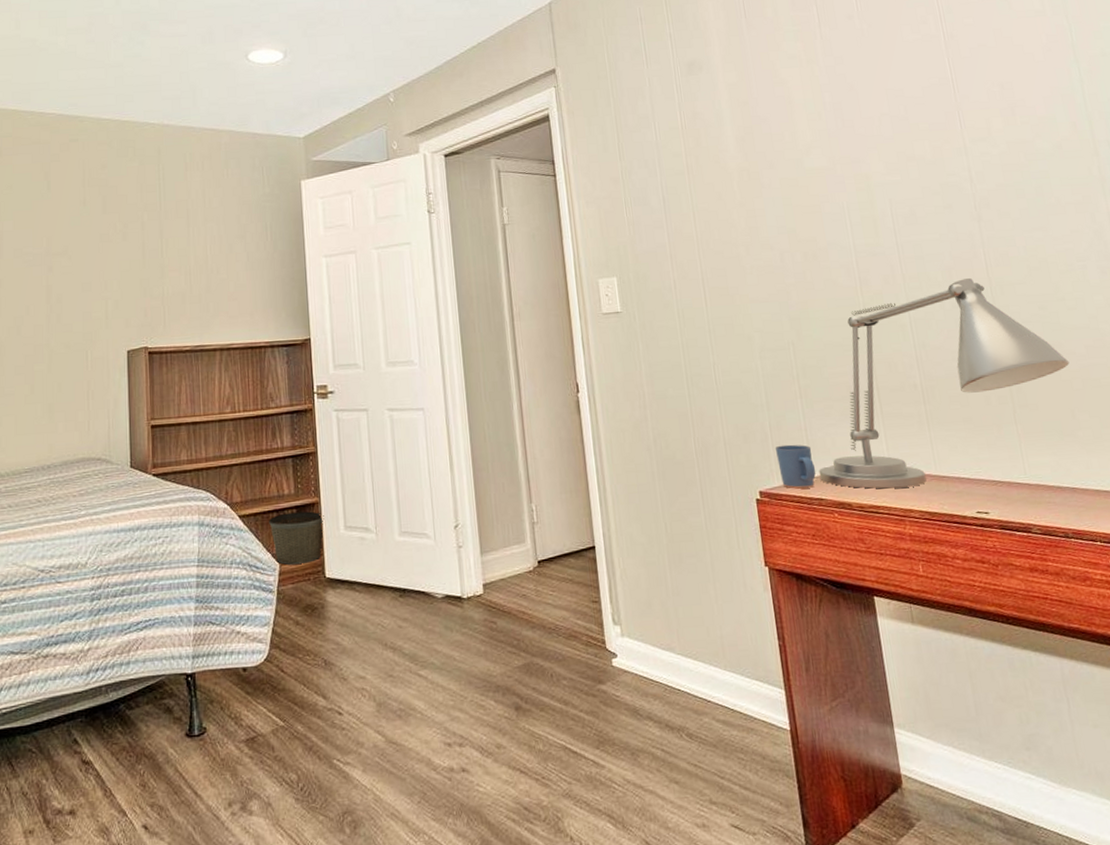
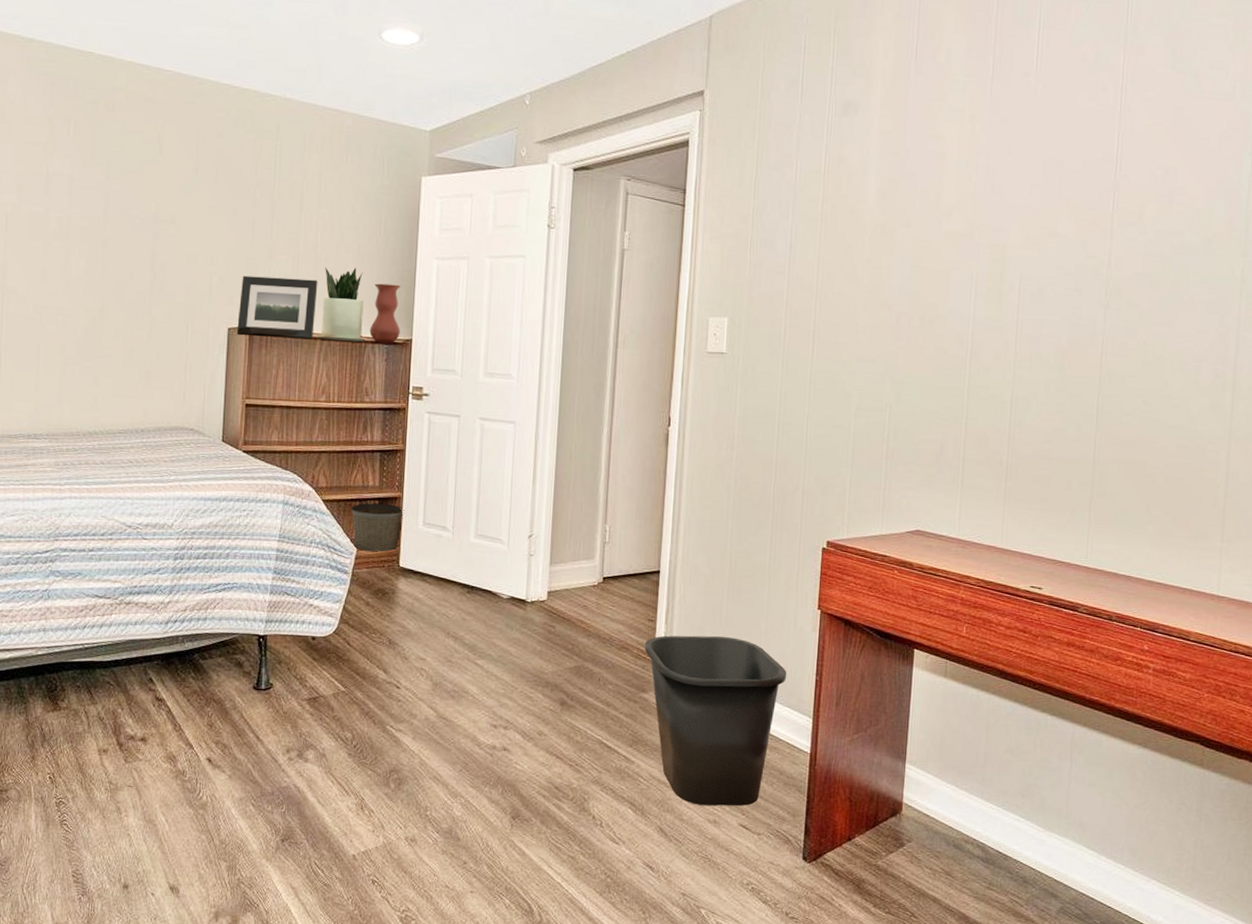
picture frame: none [136,292,213,357] -> present [237,275,318,340]
planter: none [215,275,264,351] -> present [316,267,366,343]
vase: none [267,286,298,347] -> present [369,283,400,344]
waste bin: none [593,609,748,808] -> present [644,635,787,806]
mug: present [774,444,816,489] -> none [850,501,886,544]
desk lamp: present [819,278,1070,489] -> none [888,364,1158,556]

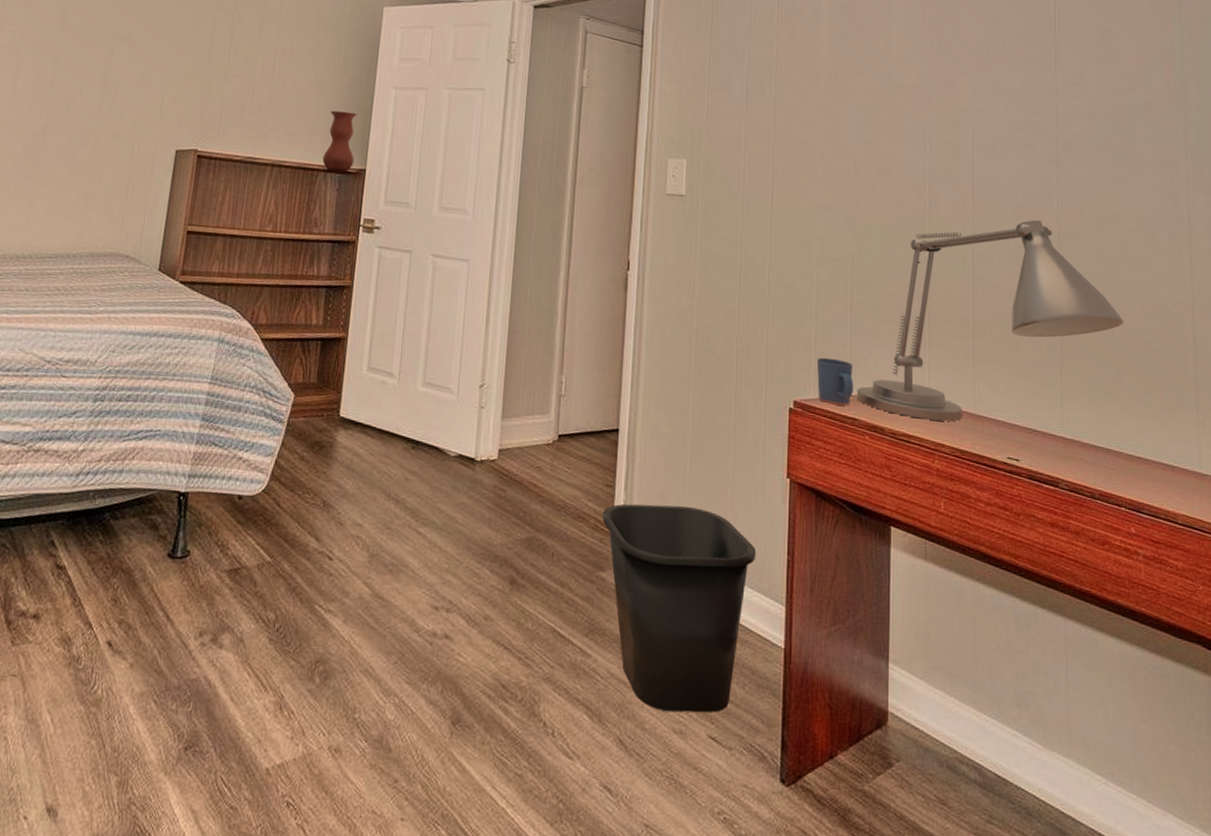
picture frame: present [237,275,318,340] -> none [184,97,273,166]
planter: present [316,267,366,343] -> none [267,91,319,171]
basket: present [351,503,405,552] -> none [291,344,349,399]
mug: none [850,501,886,544] -> present [816,357,854,406]
desk lamp: none [888,364,1158,556] -> present [857,220,1124,422]

